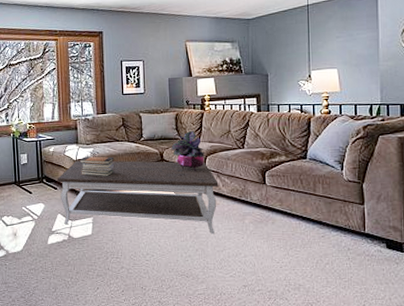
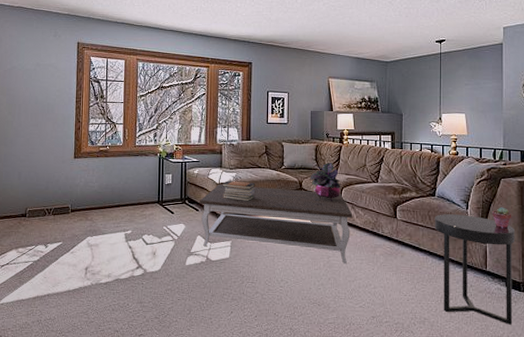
side table: none [306,176,395,287] -> present [434,214,515,325]
potted succulent: none [369,165,392,188] -> present [491,207,512,229]

